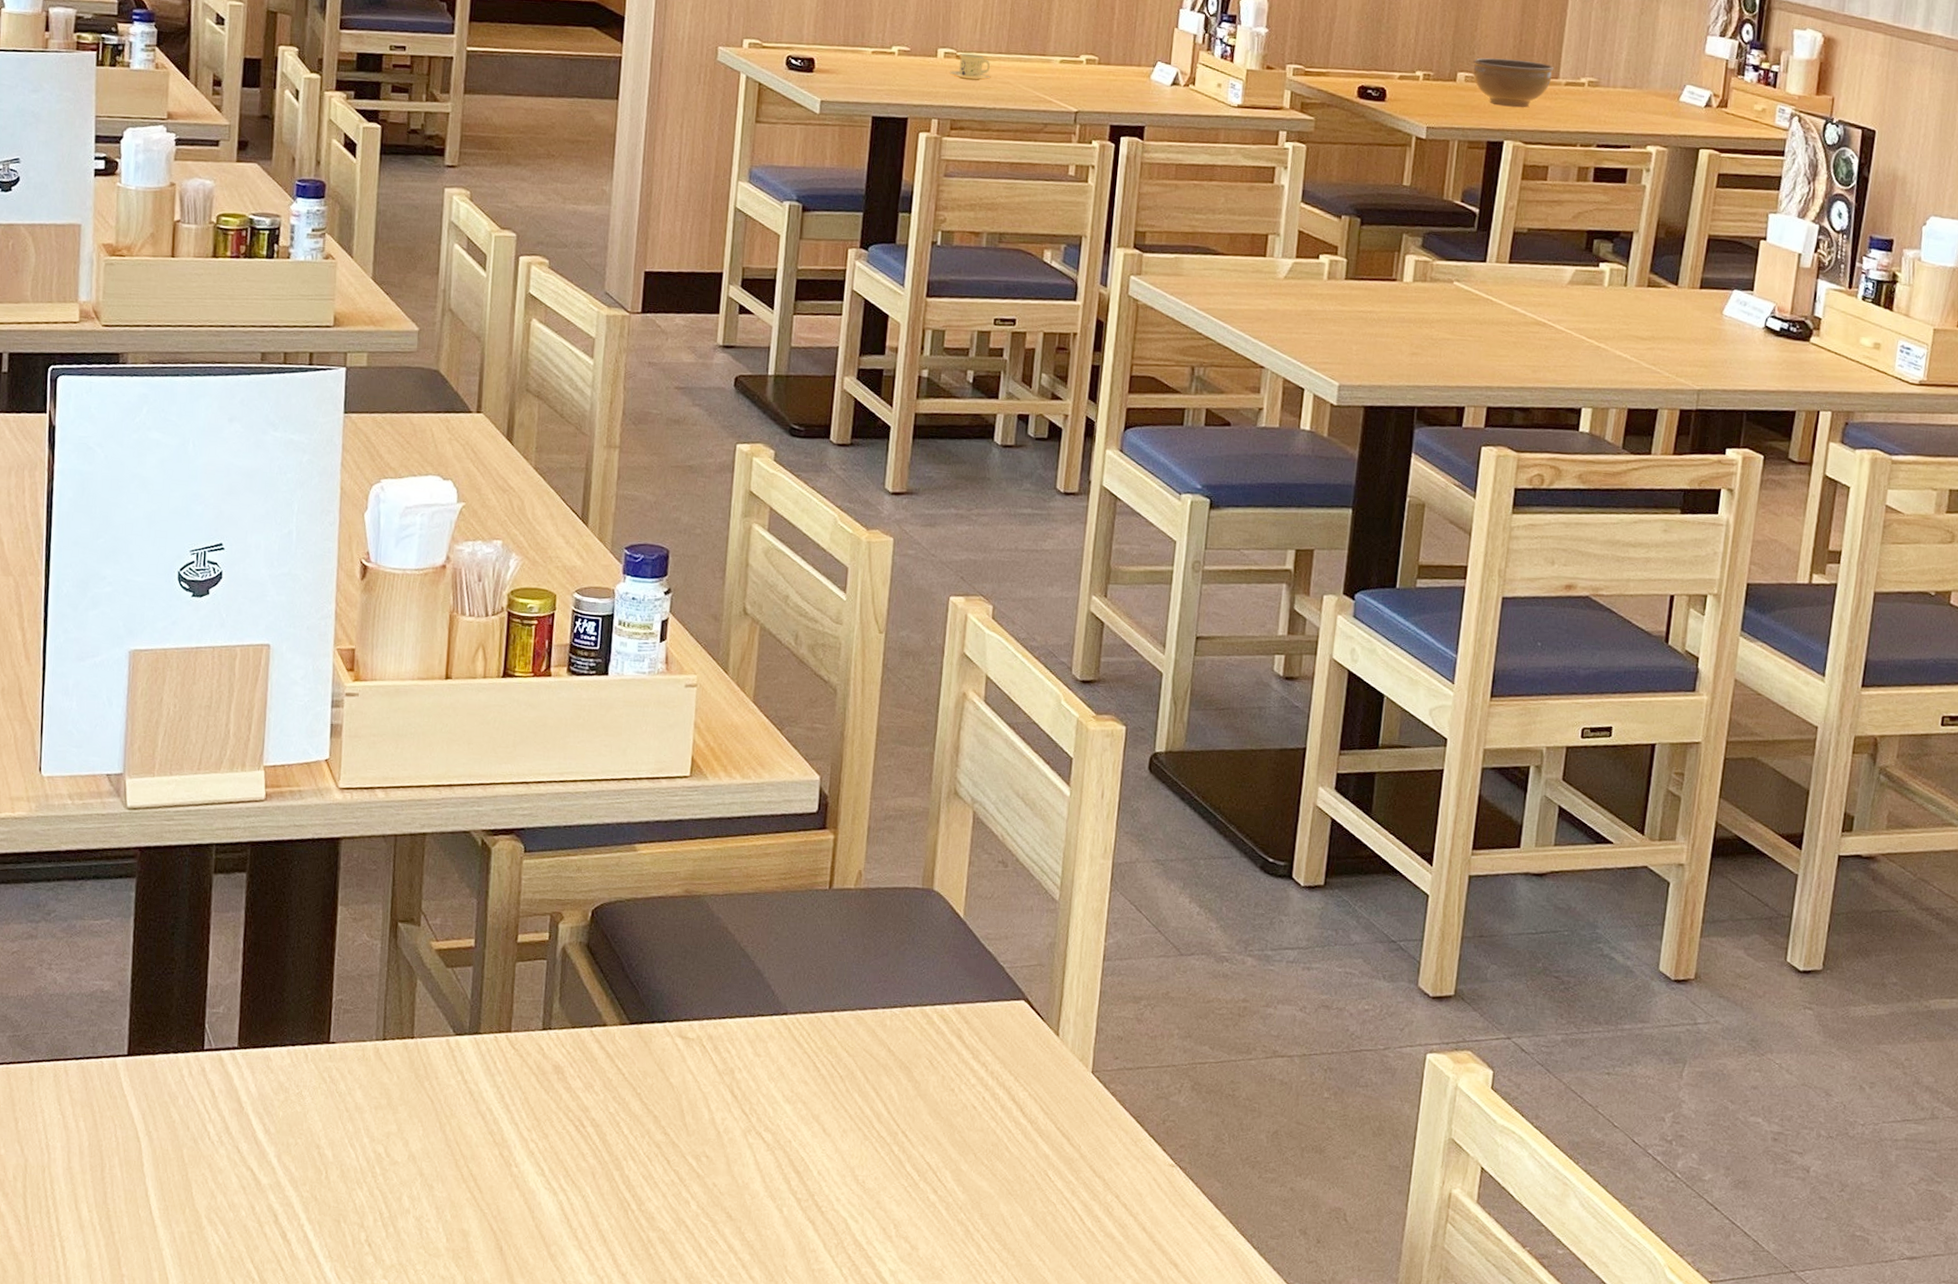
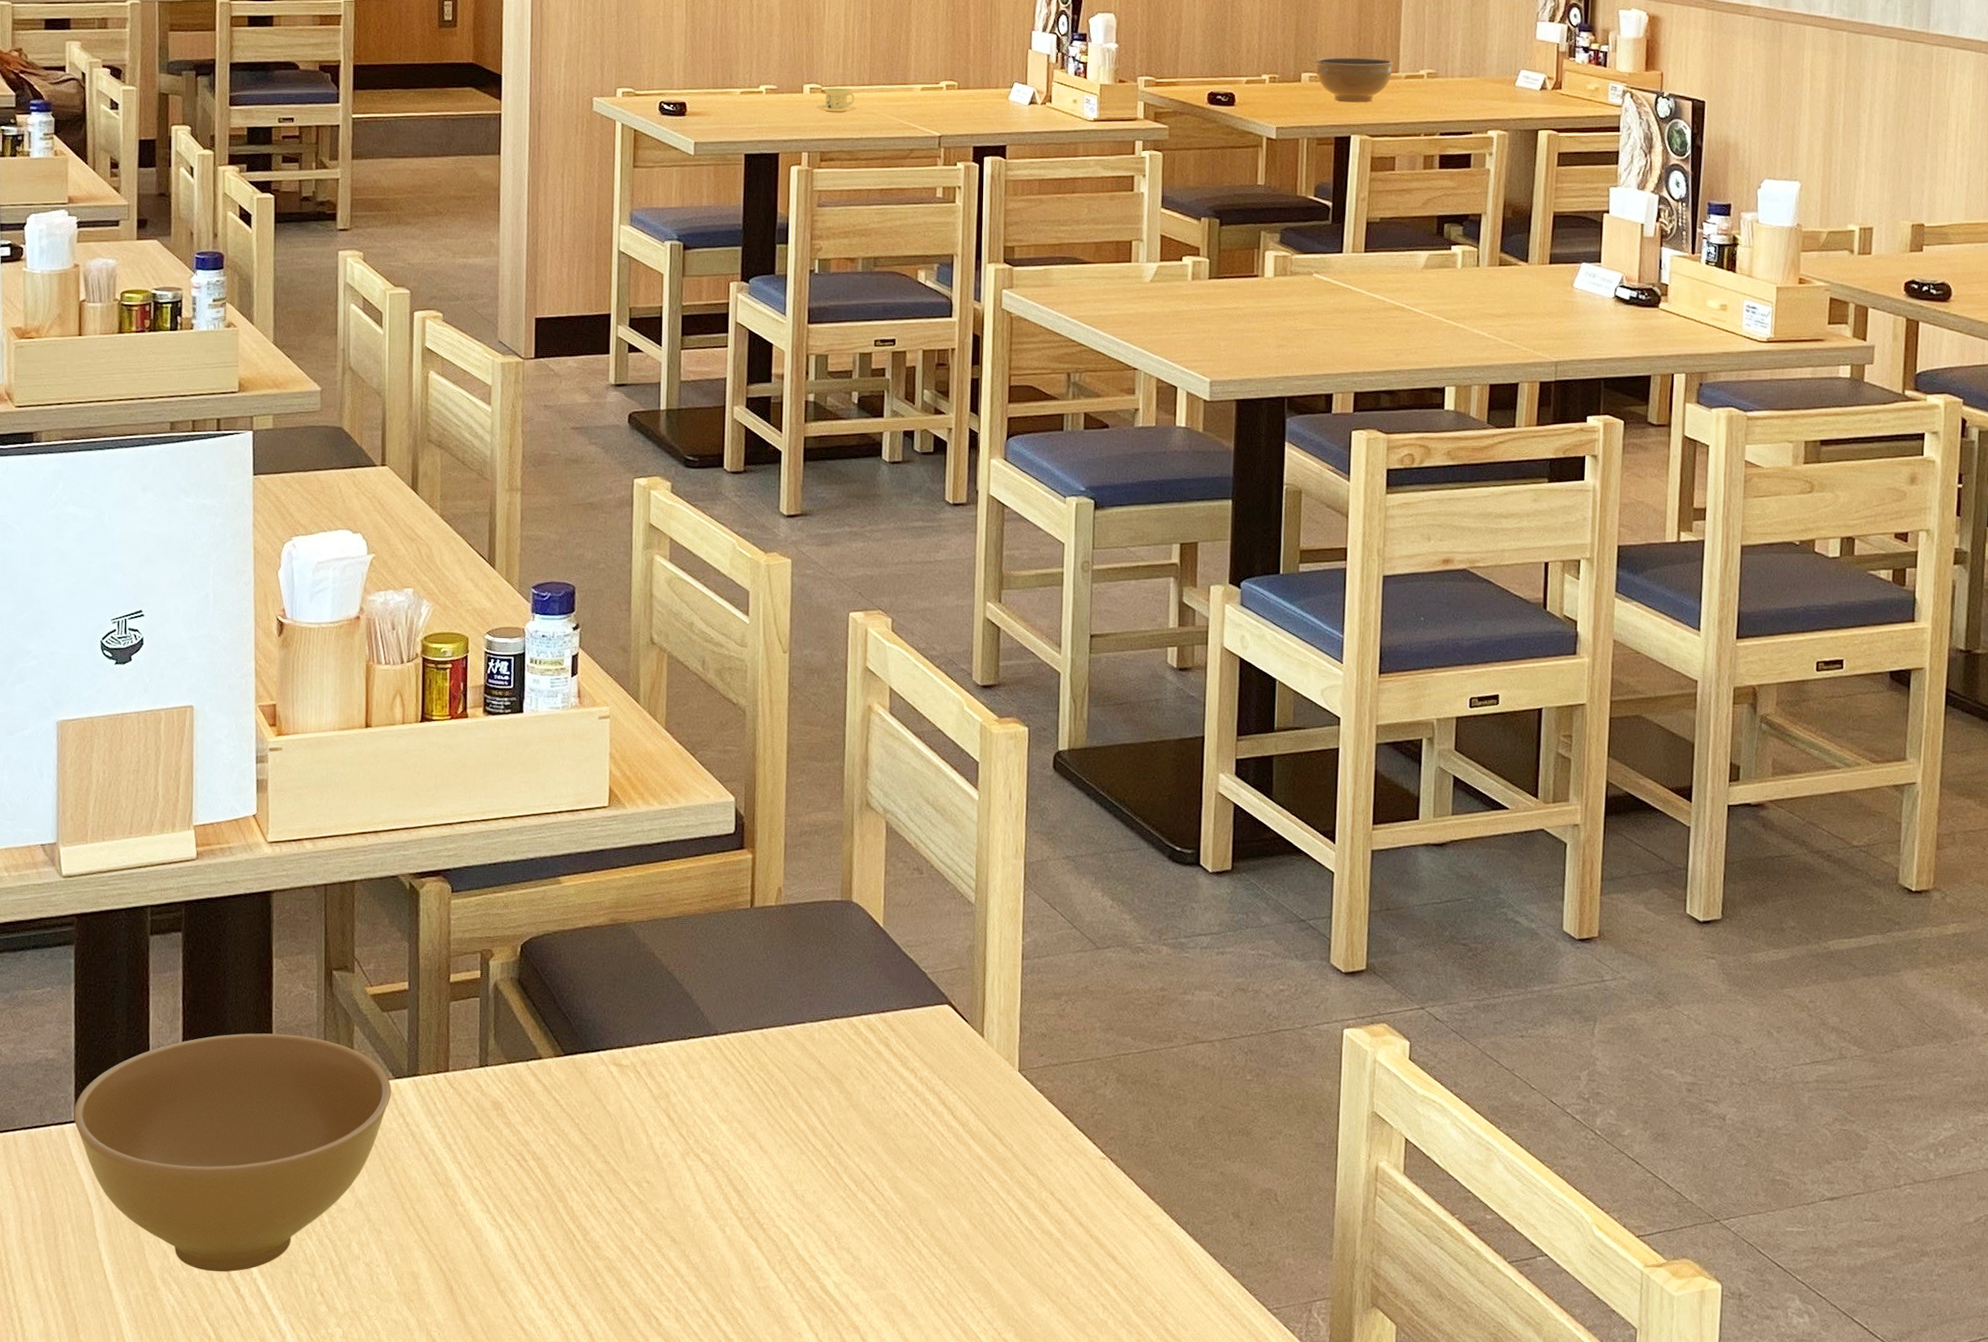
bowl: none [126,979,452,1217] -> present [74,1033,391,1272]

